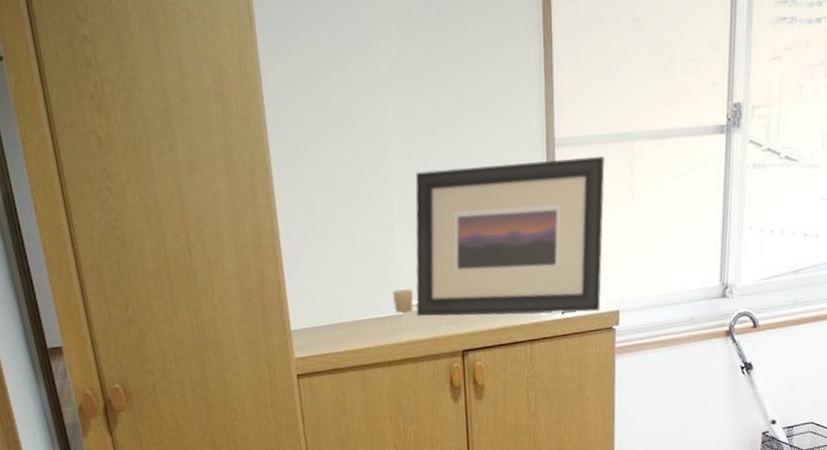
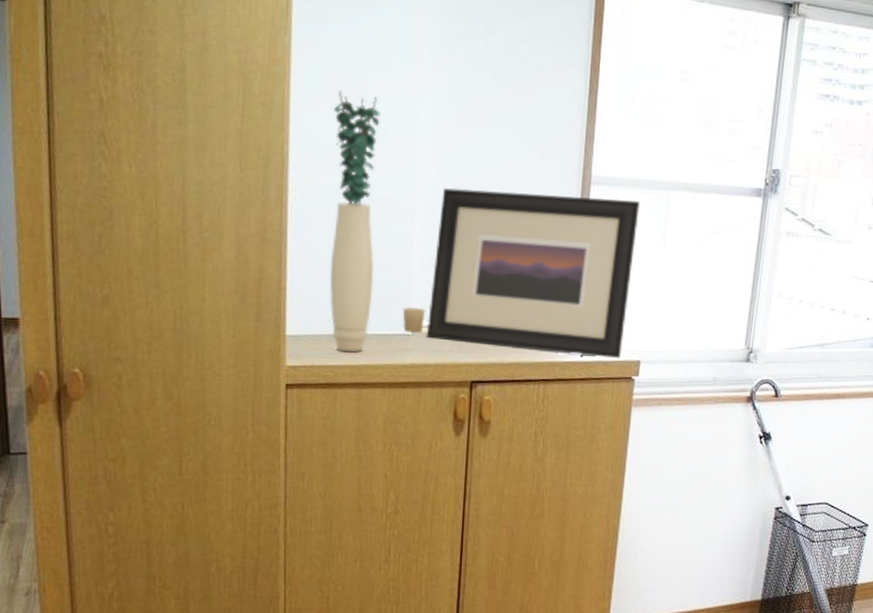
vase: none [306,94,364,339] -> present [329,91,380,353]

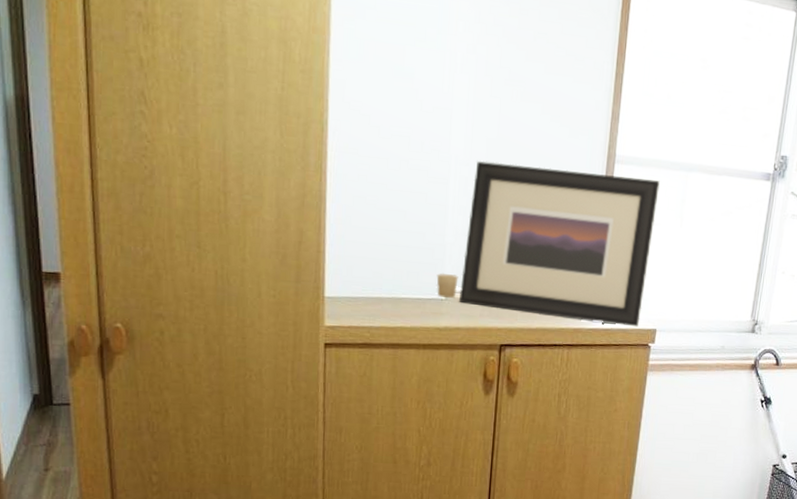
vase: present [329,91,380,353] -> none [367,62,417,315]

